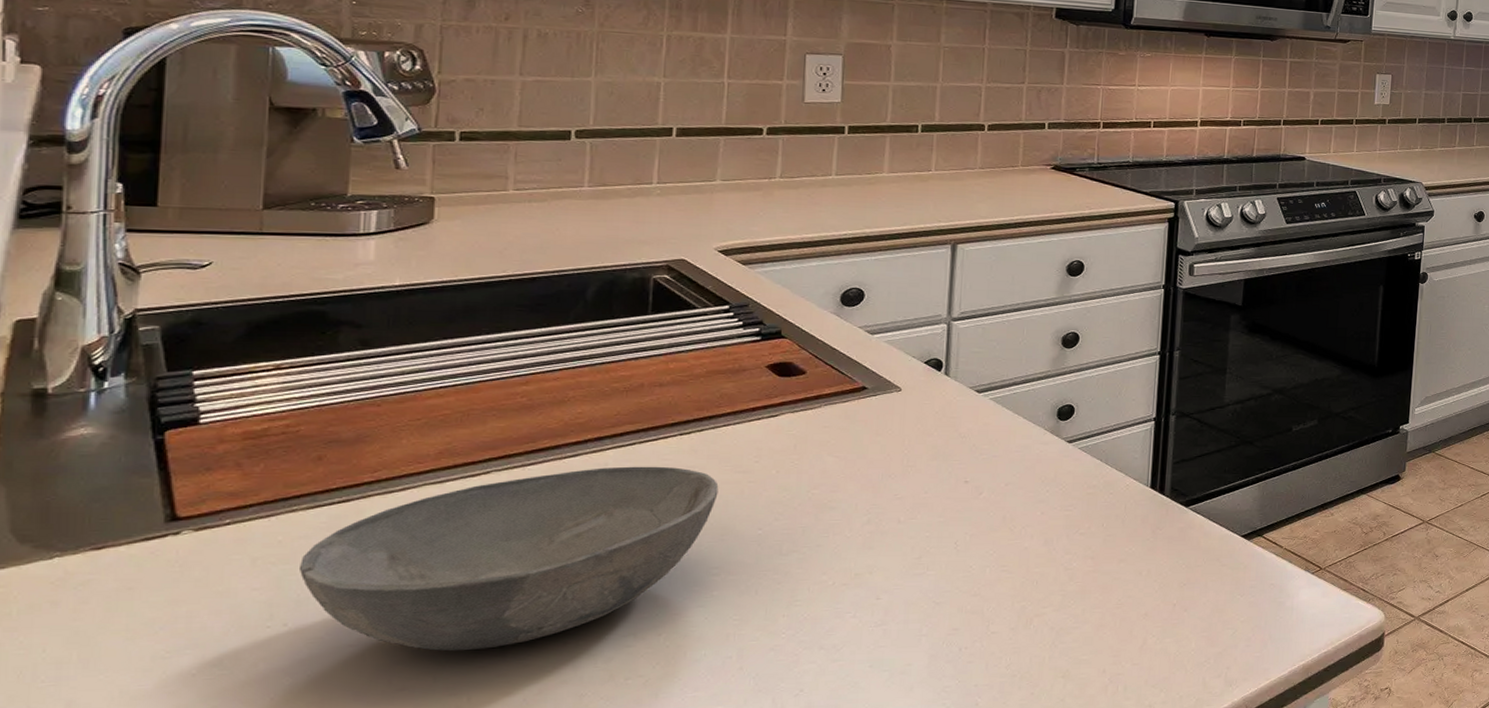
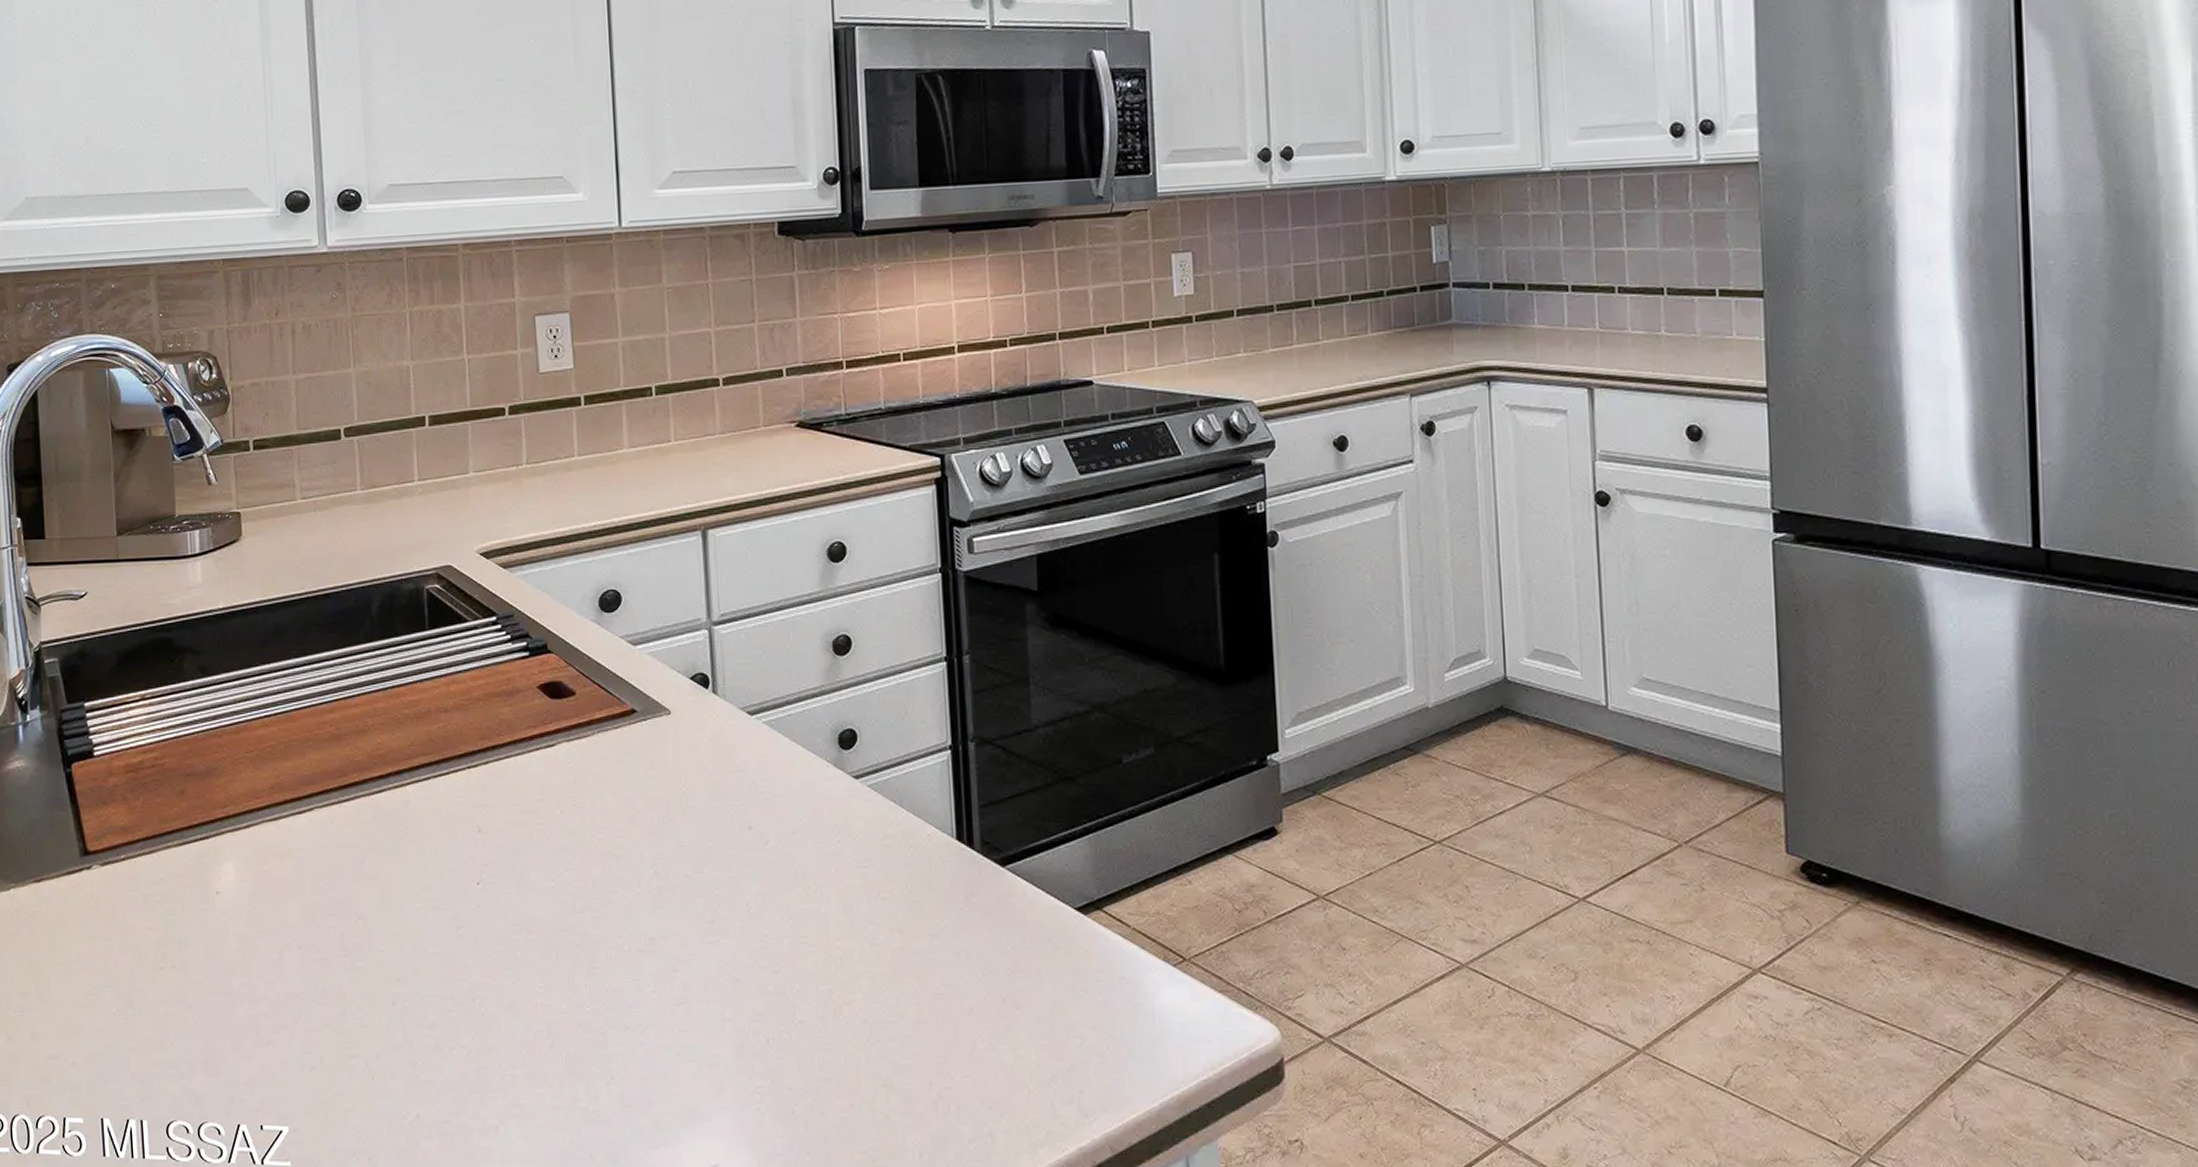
bowl: present [298,466,719,652] -> none [178,804,510,1005]

